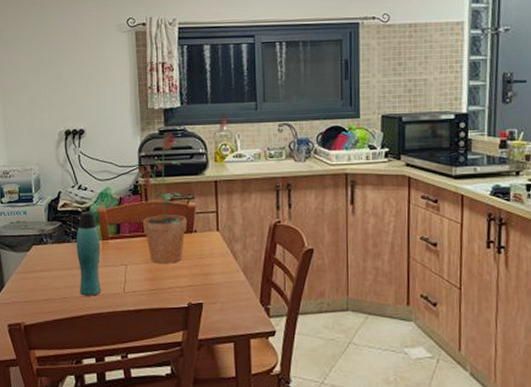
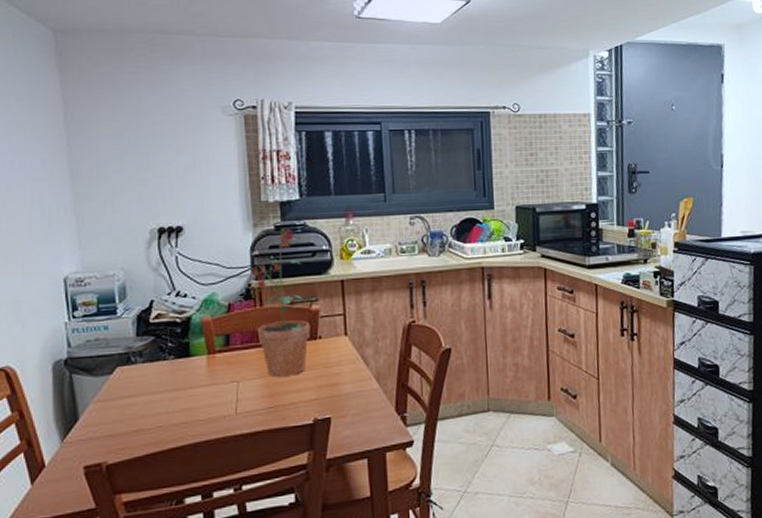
bottle: present [76,212,102,296] -> none [174,322,208,422]

